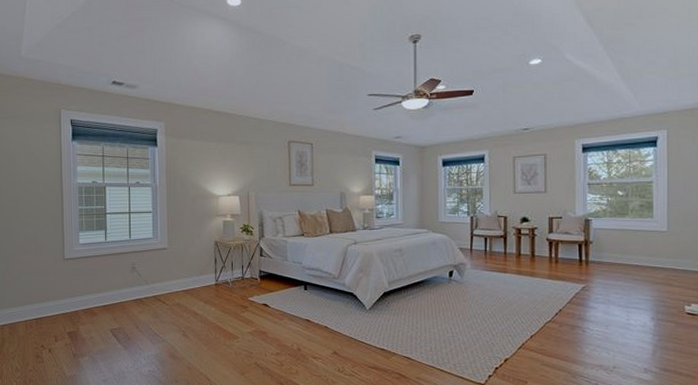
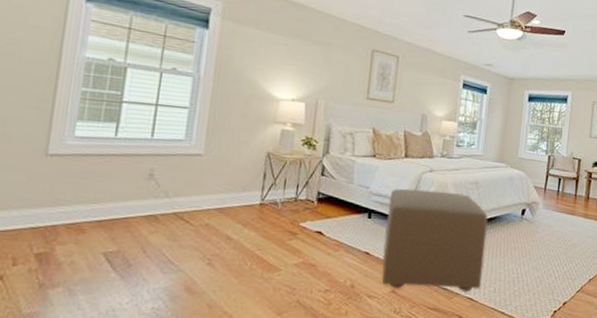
ottoman: none [321,260,417,351] -> present [382,188,488,291]

